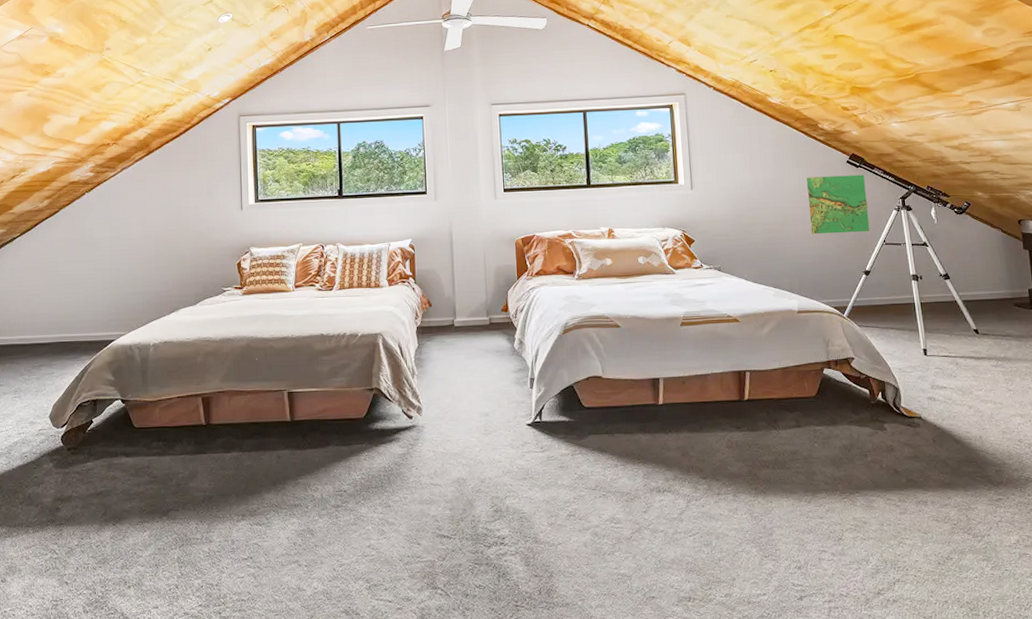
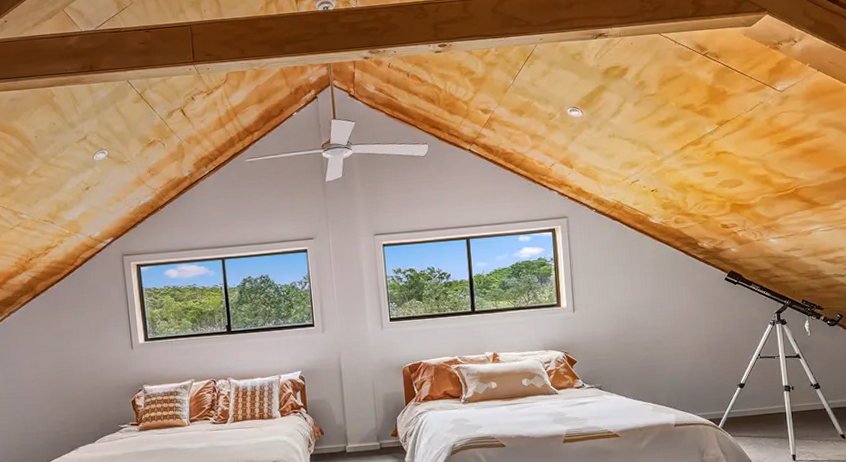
topographical map: present [806,174,870,235] -> none [685,291,746,351]

